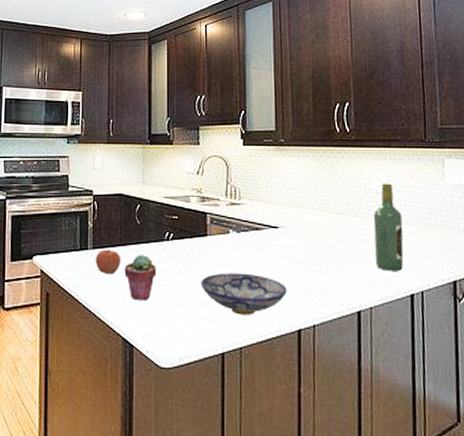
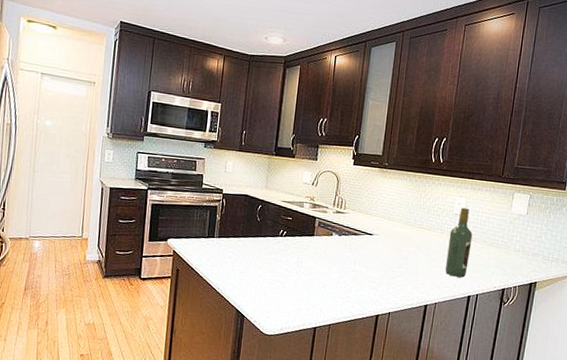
apple: present [95,247,121,274] -> none [219,237,242,259]
potted succulent: present [124,254,157,301] -> none [242,245,270,283]
bowl: present [200,273,287,315] -> none [303,266,372,301]

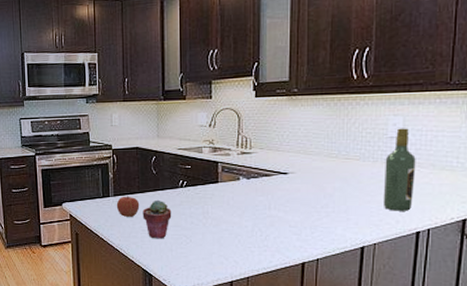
apple: none [219,237,242,259] -> present [116,195,140,217]
potted succulent: none [242,245,270,283] -> present [142,199,172,239]

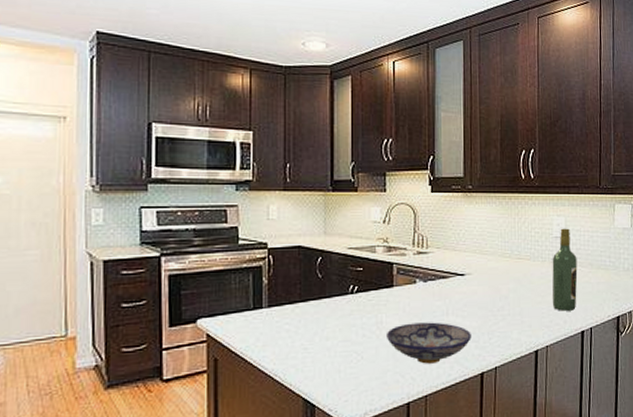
apple: present [116,195,140,217] -> none [271,305,301,333]
potted succulent: present [142,199,172,239] -> none [304,309,340,359]
bowl: none [211,215,293,251] -> present [385,322,471,364]

